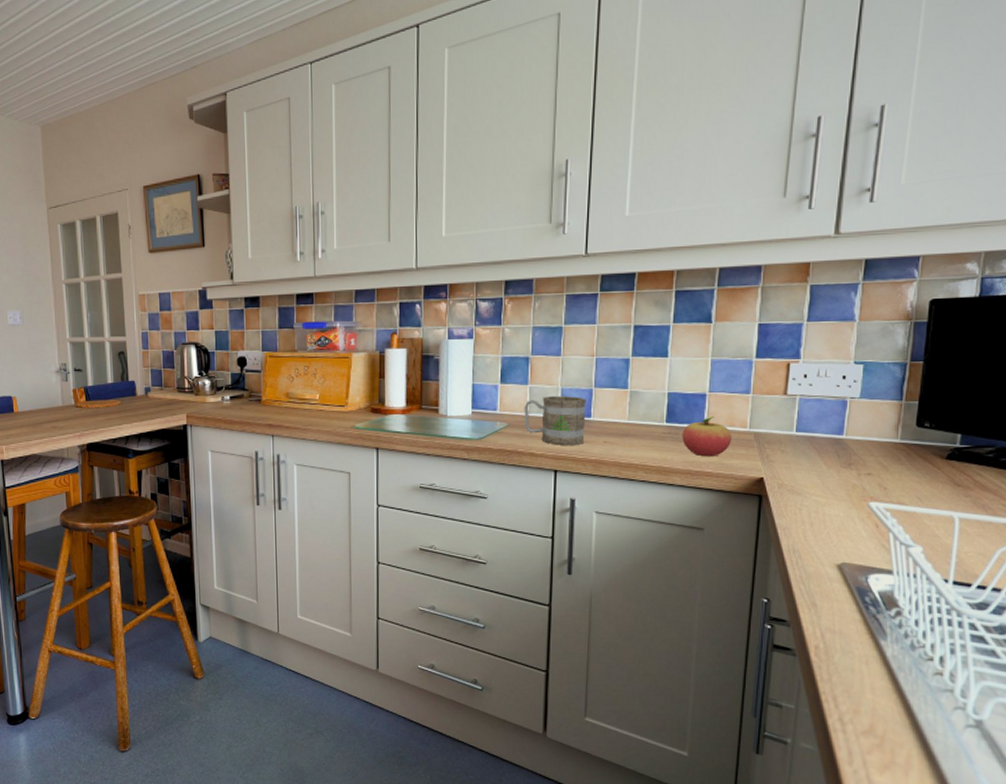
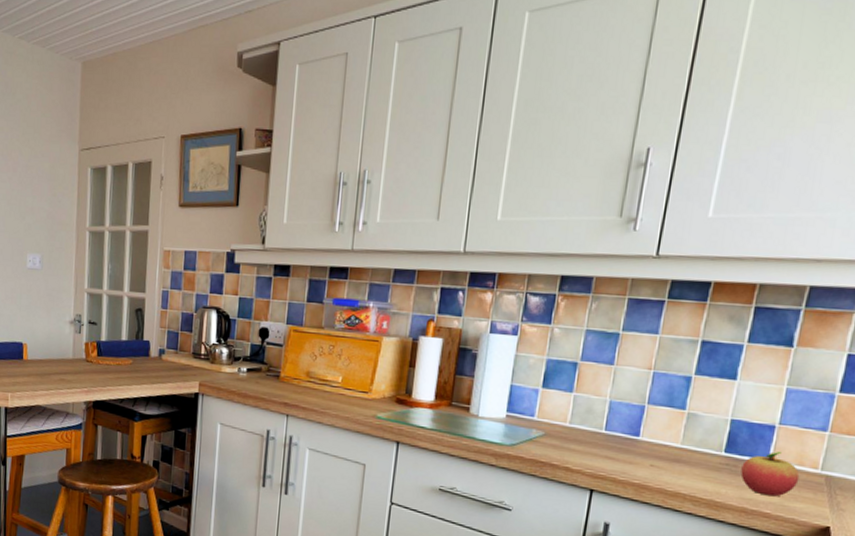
mug: present [524,396,586,446] -> none [563,408,636,466]

